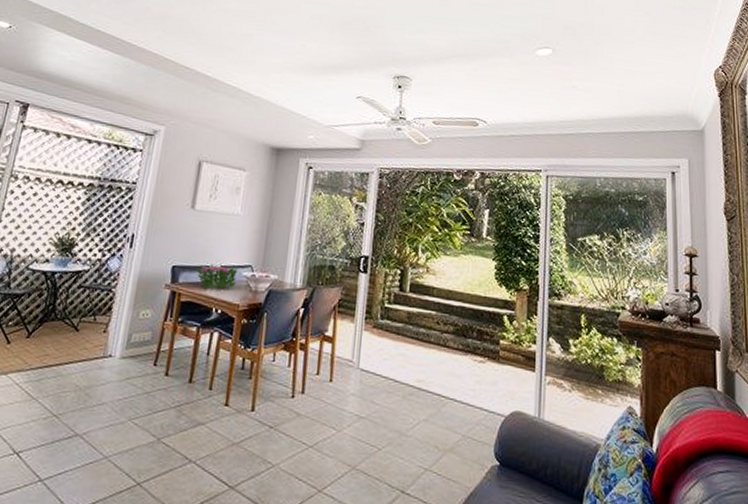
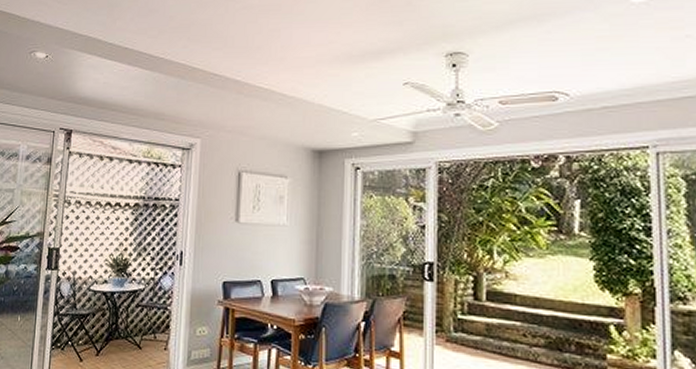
flower arrangement: present [196,264,238,291] -> none [247,278,290,306]

